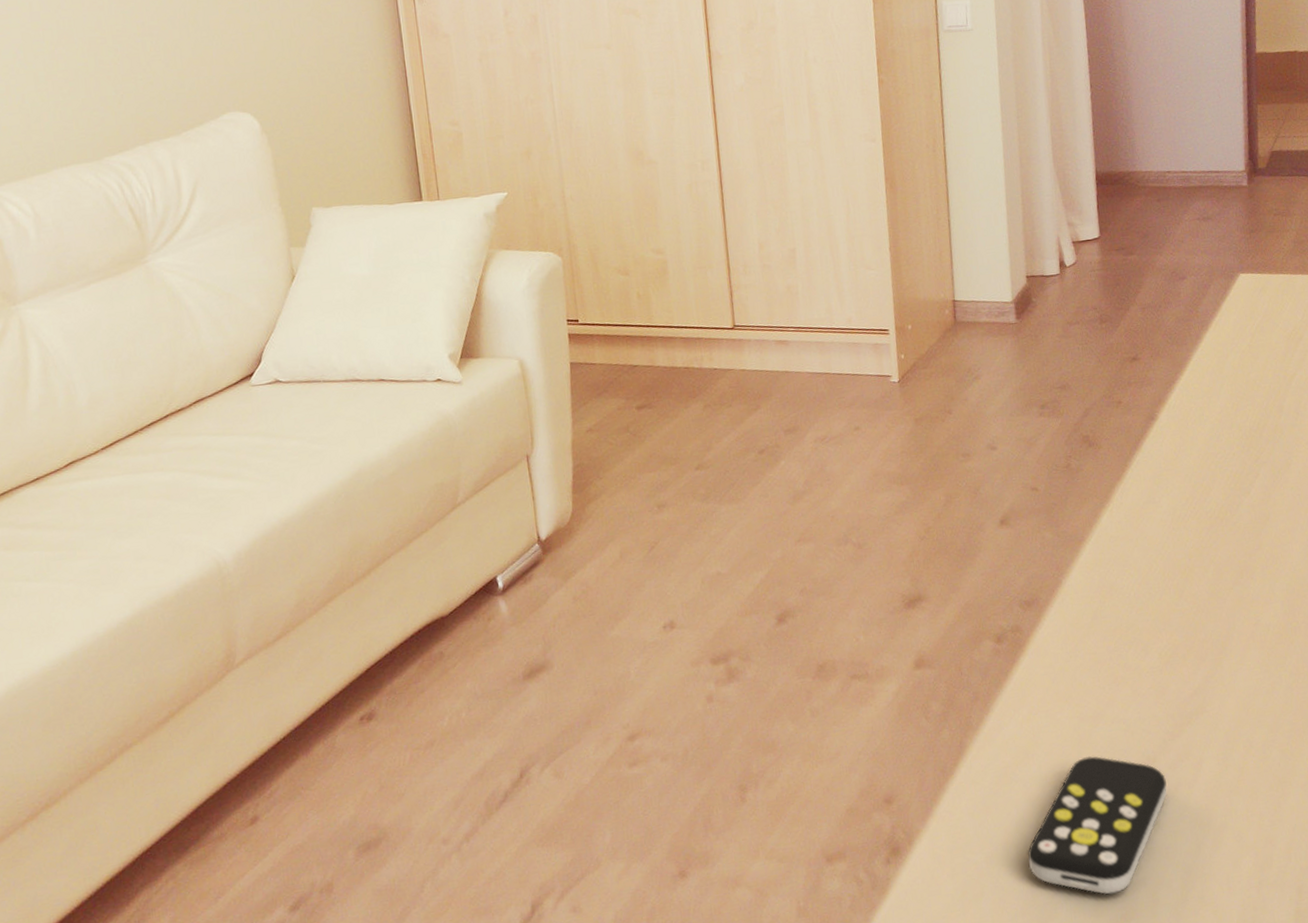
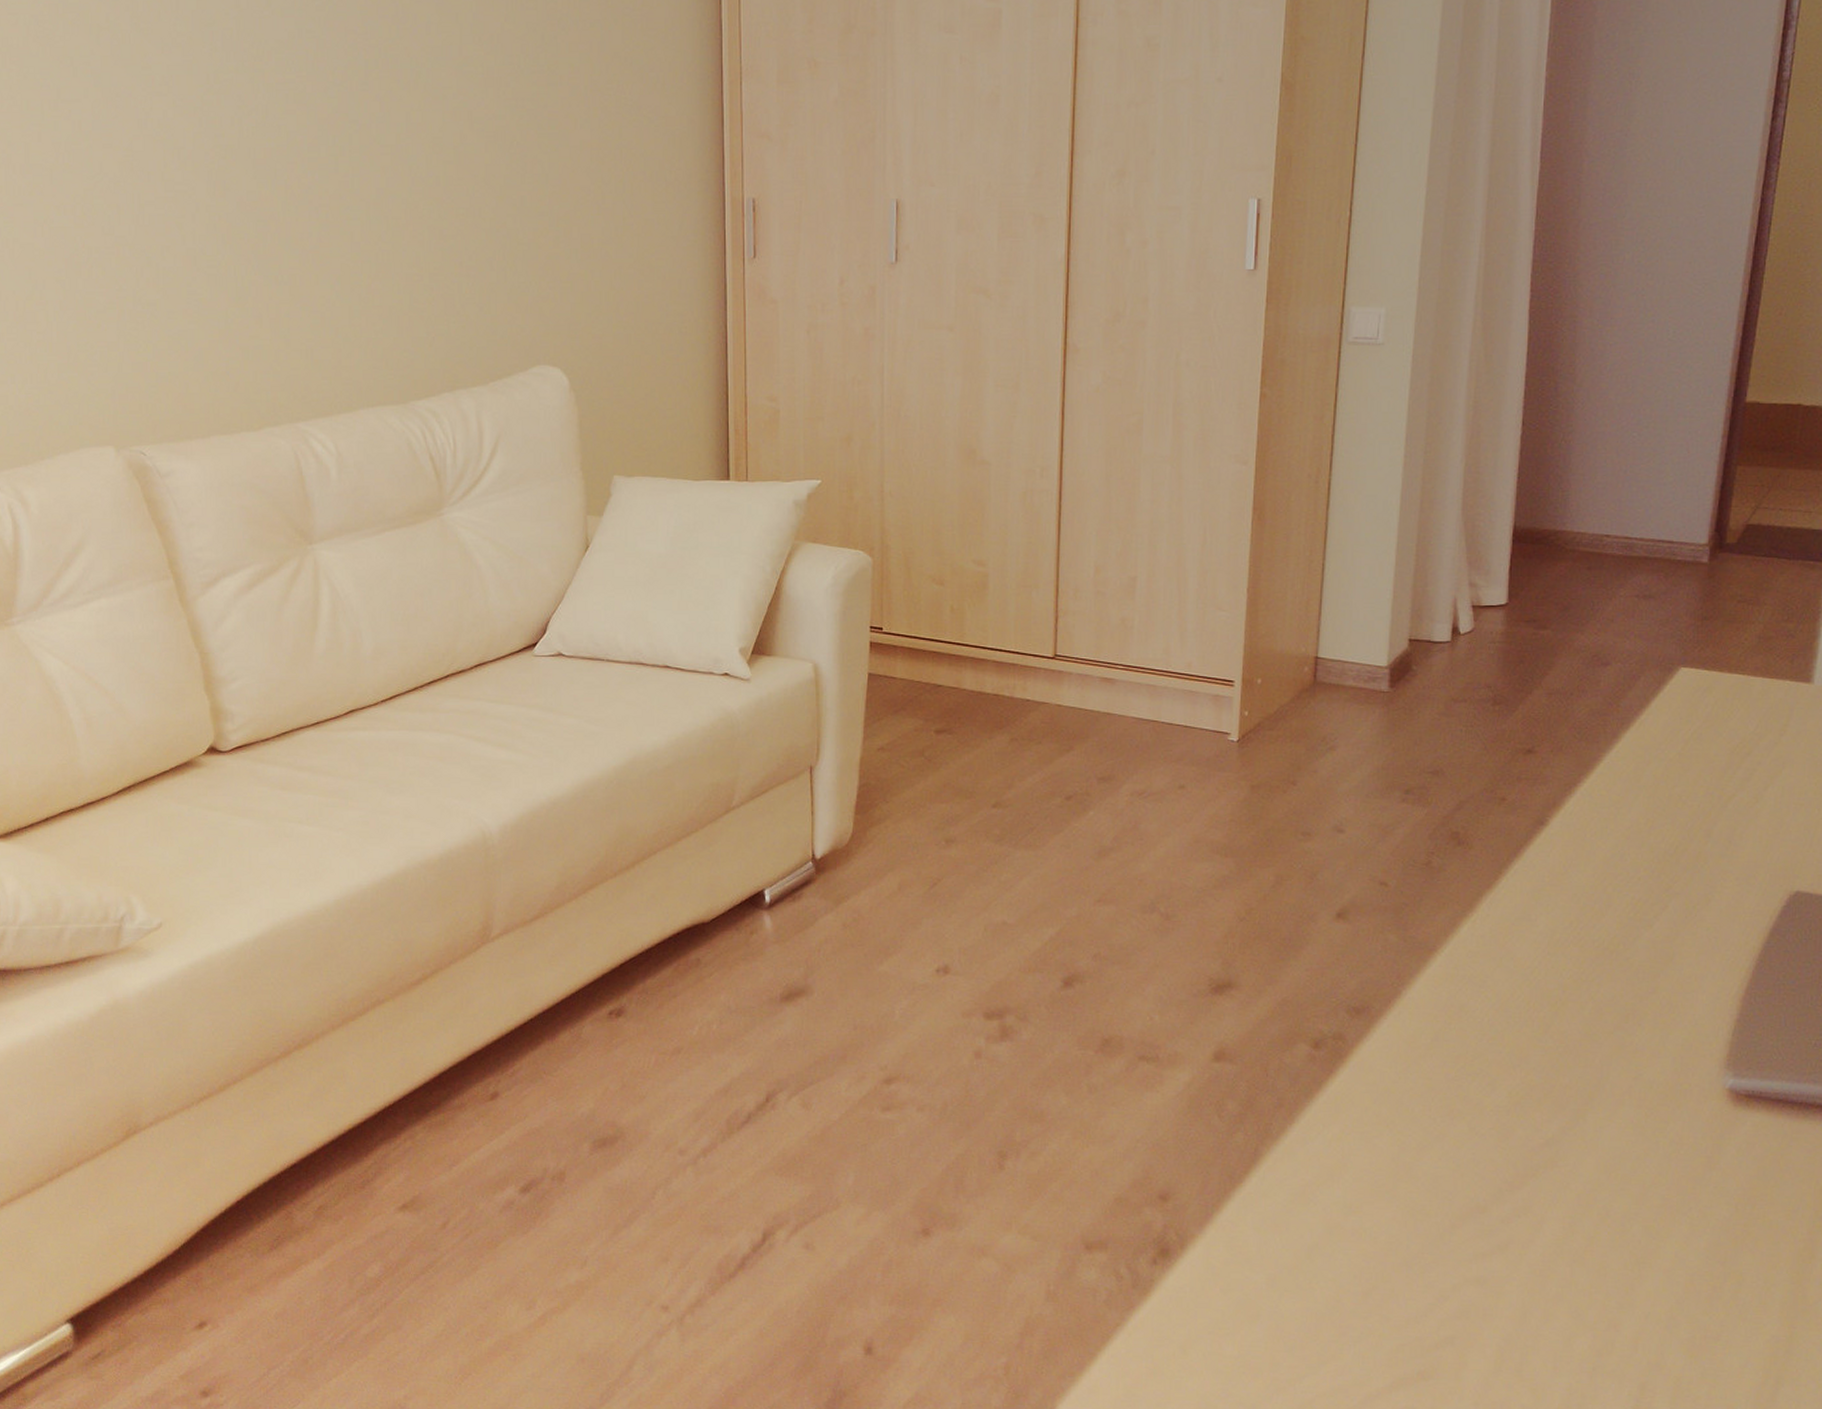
remote control: present [1027,755,1167,895] -> none [1316,1190,1495,1347]

